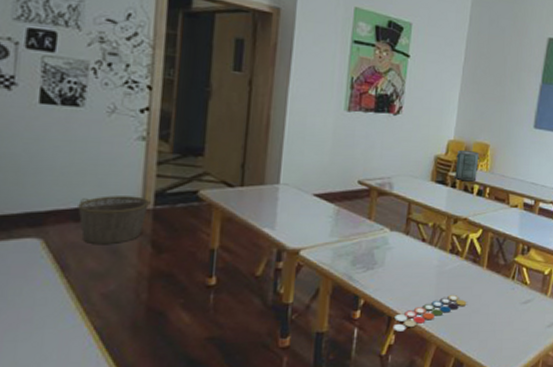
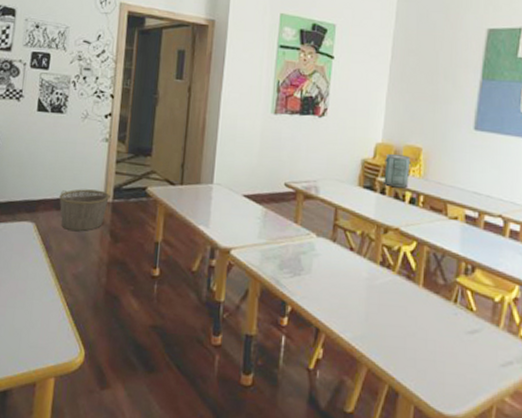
paint palette: present [392,294,467,332] -> none [320,311,401,346]

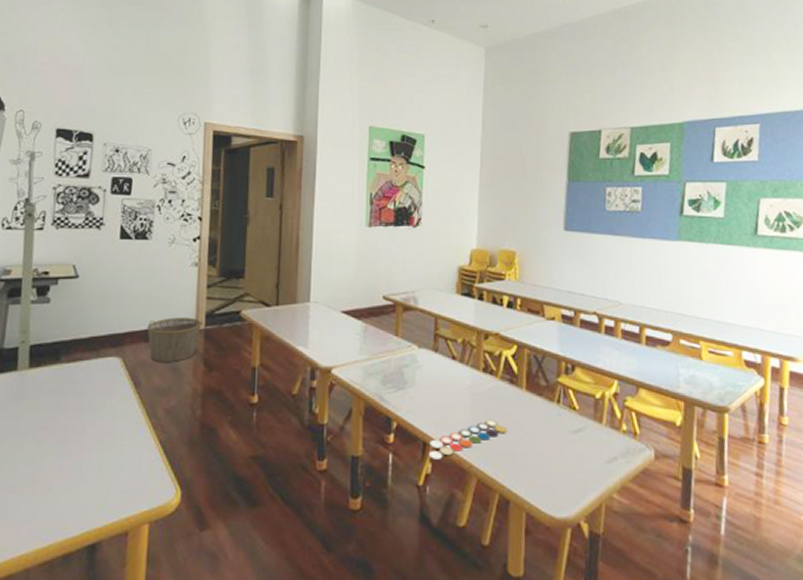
paint palette: none [320,311,401,346] -> present [428,419,507,459]
paint can: present [384,153,412,188] -> none [481,258,508,293]

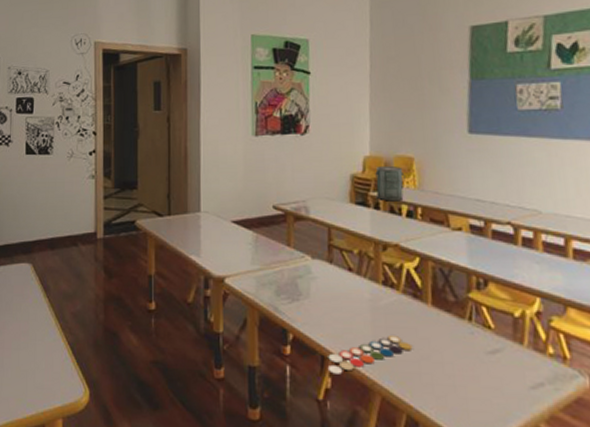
basket: present [147,318,201,363] -> none [53,227,100,270]
paint can: none [481,258,508,293] -> present [375,165,405,201]

